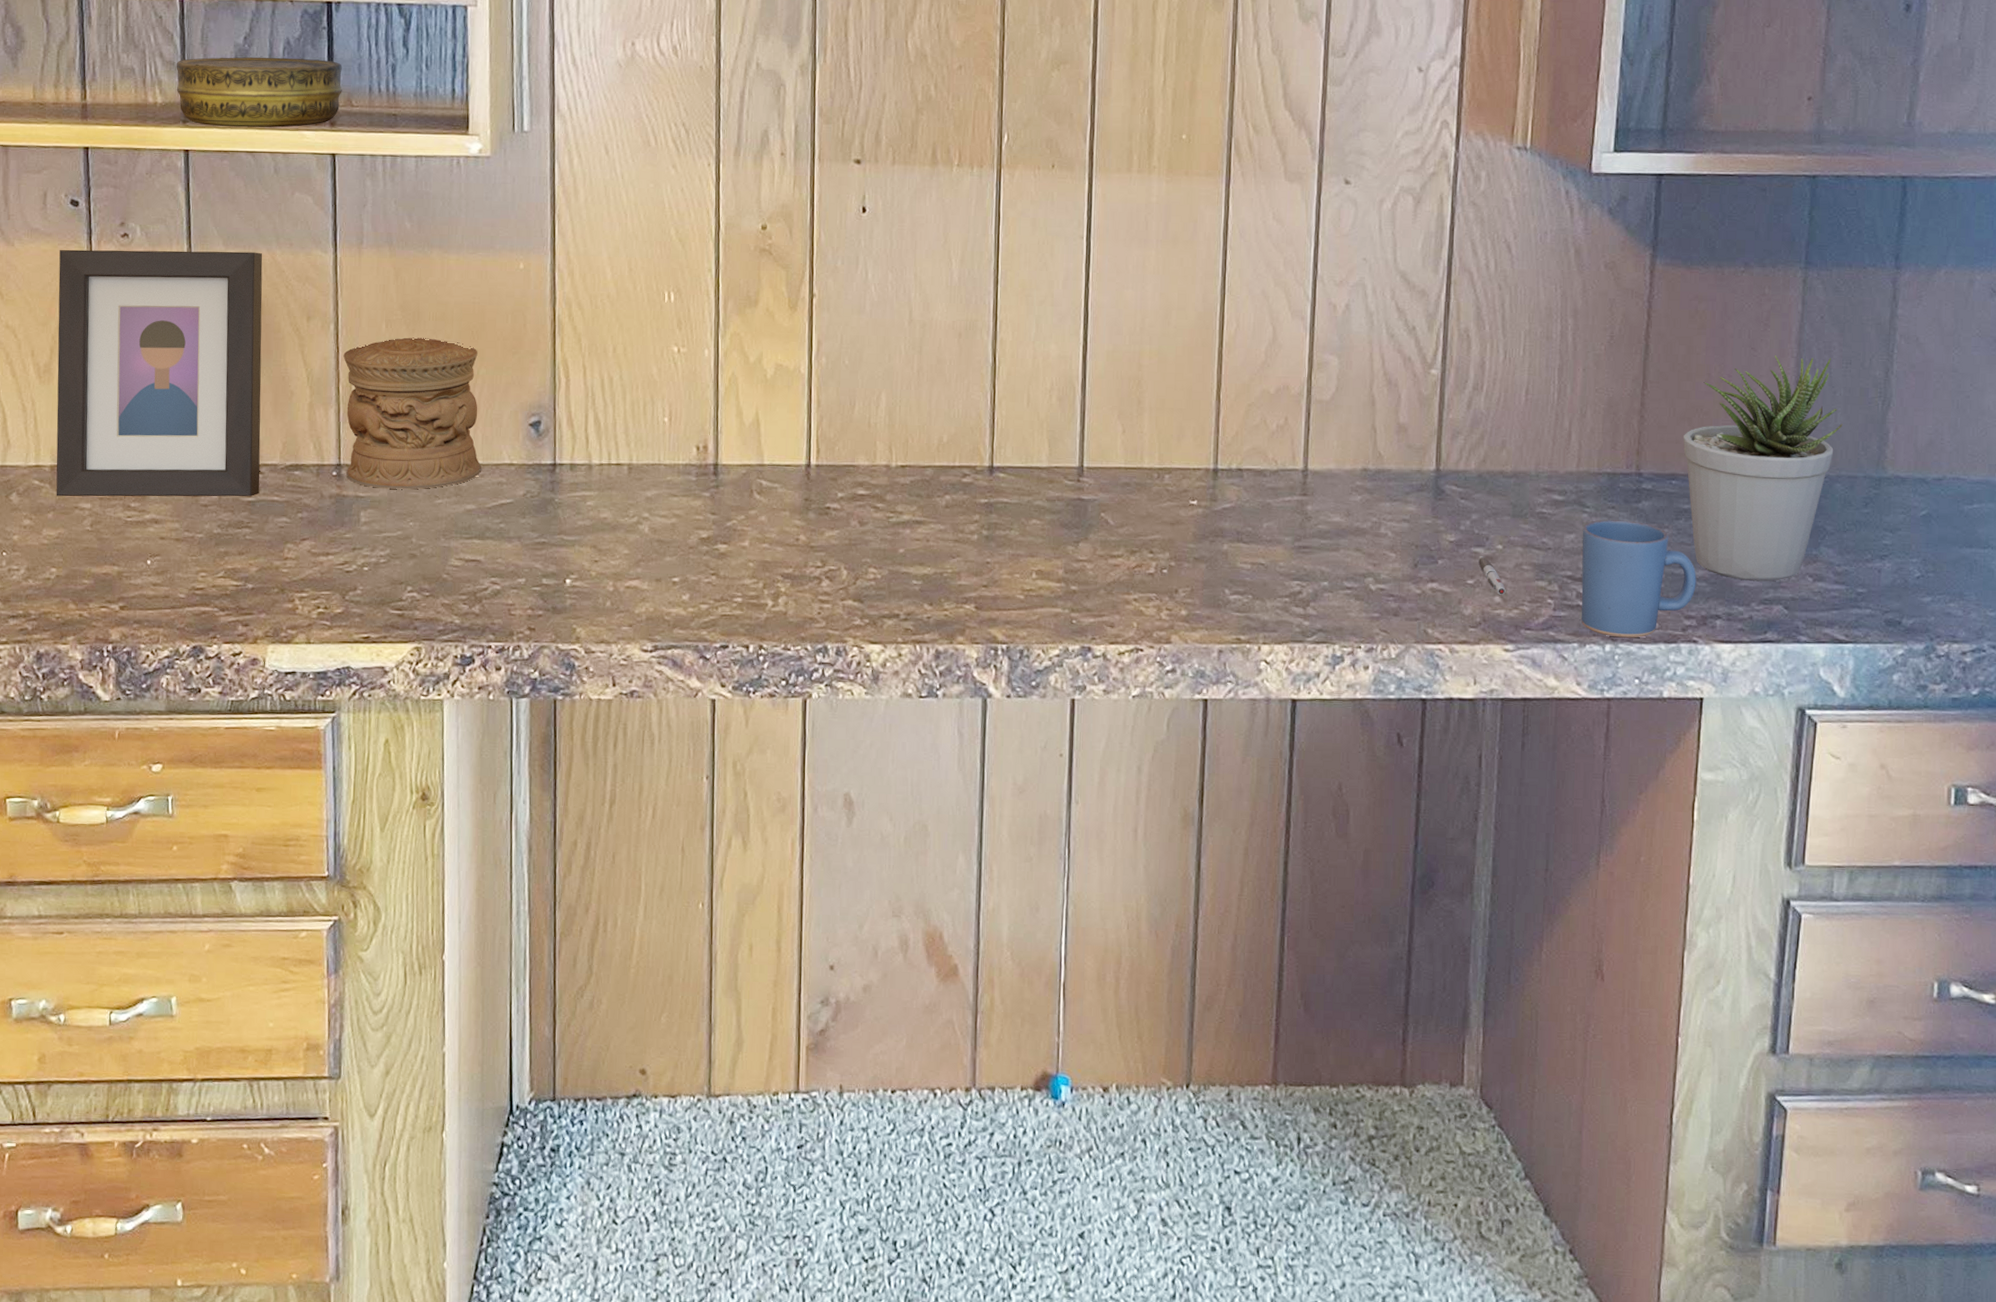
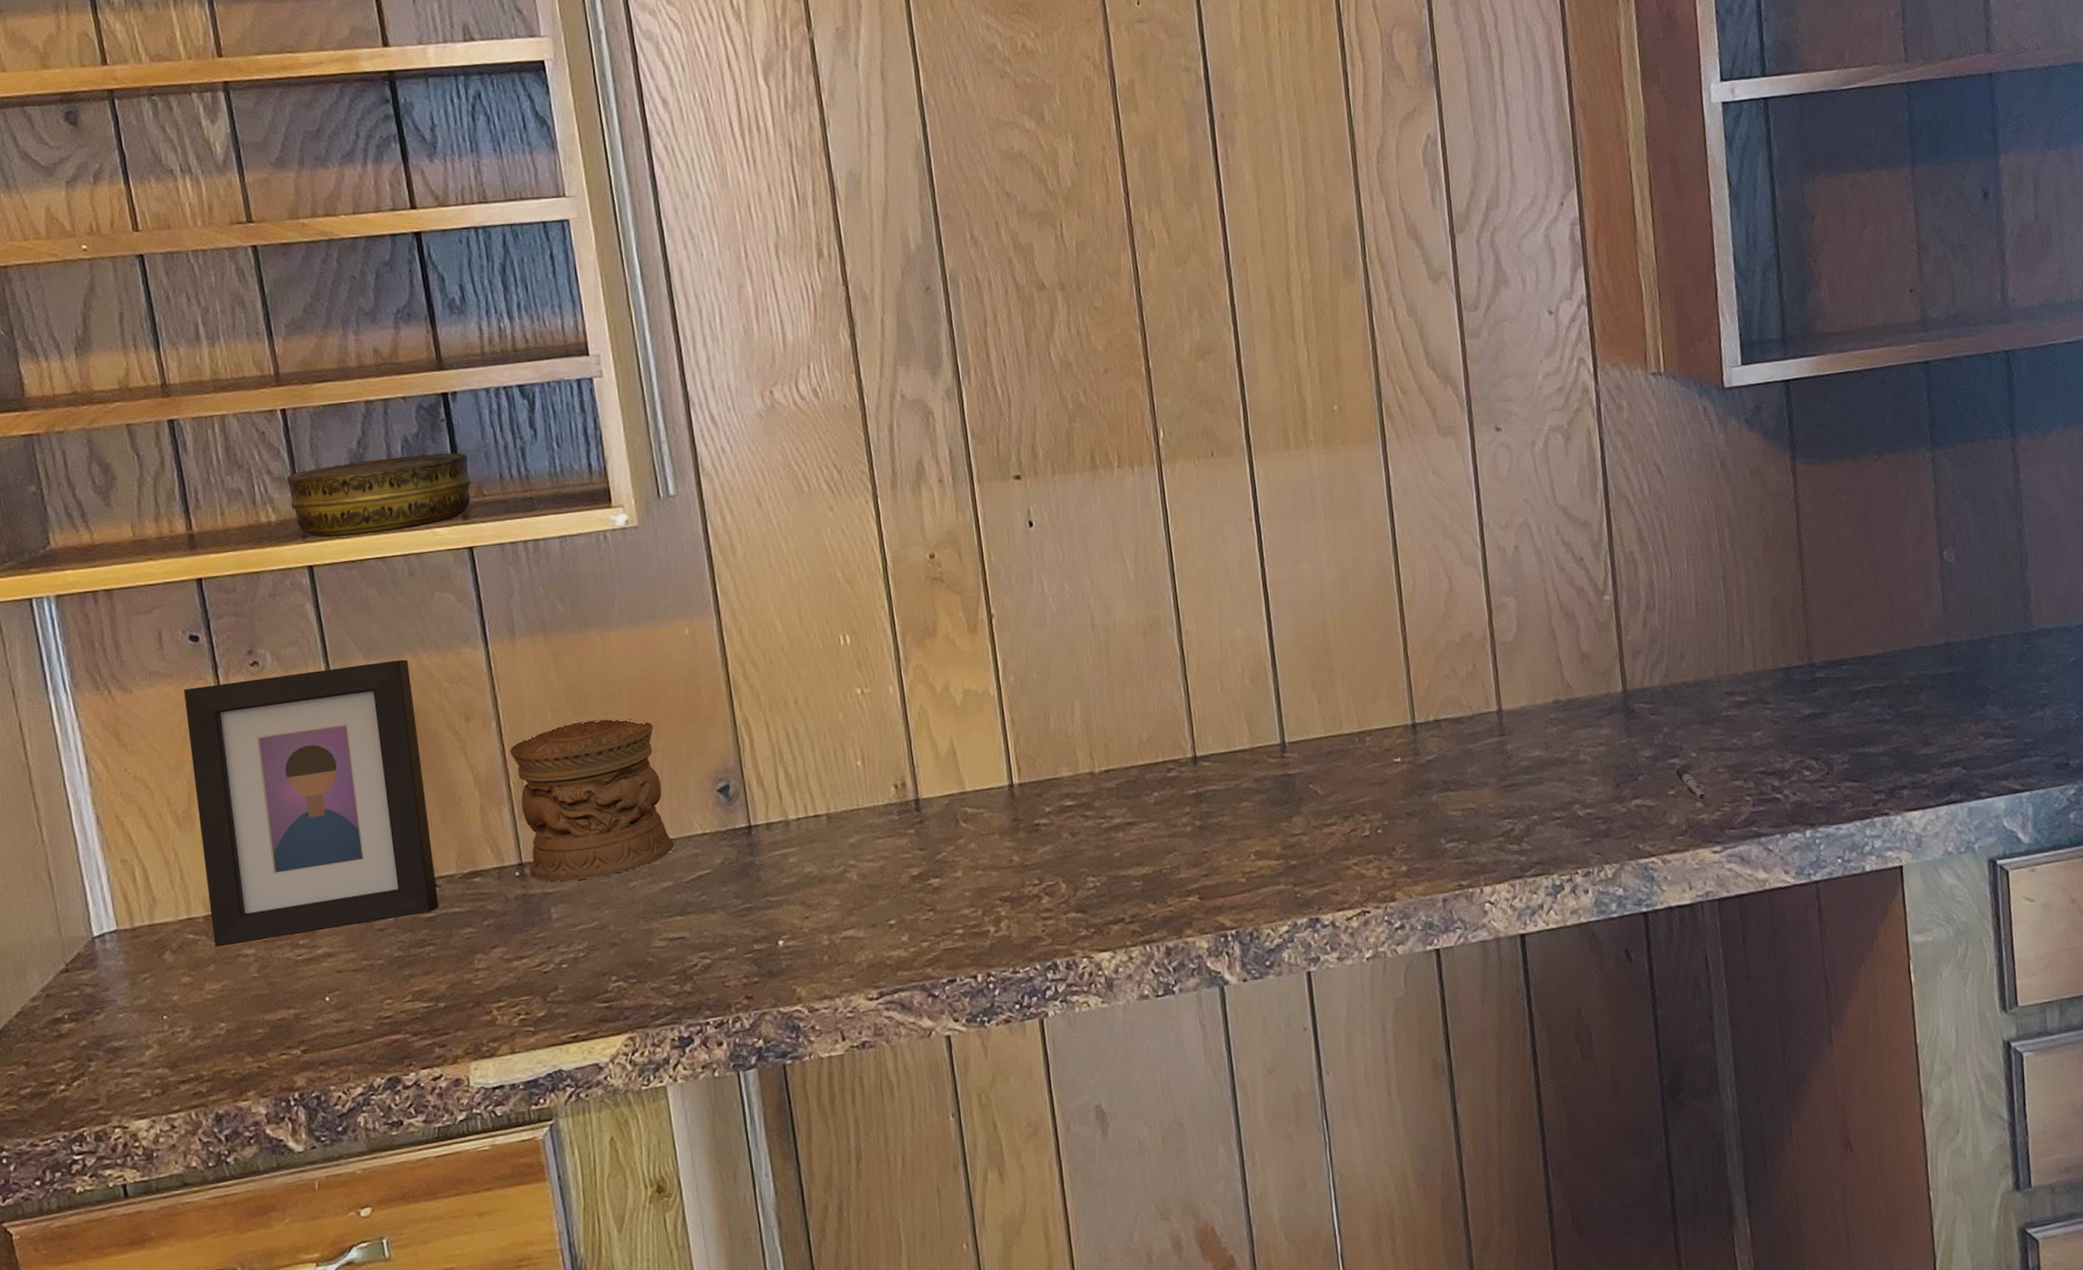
mug: present [1581,519,1696,638] -> none [1767,709,1880,823]
potted plant: present [1682,355,1843,582] -> none [1846,528,1988,749]

